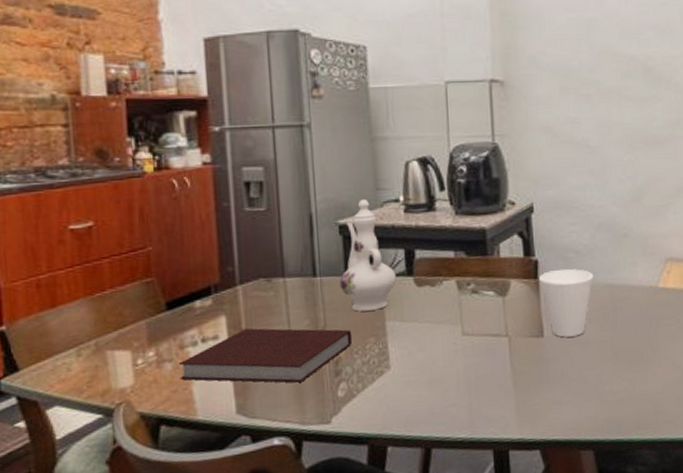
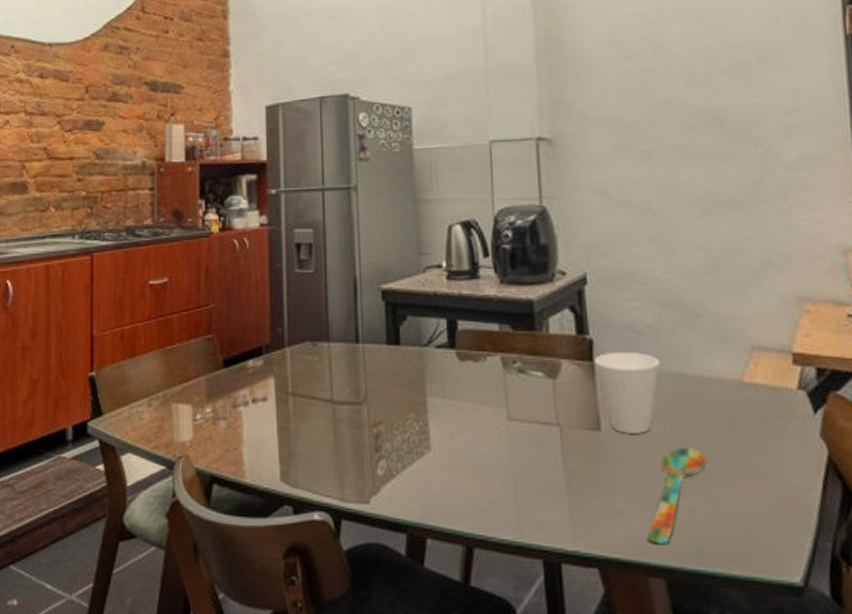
notebook: present [178,328,353,383] -> none [231,393,393,455]
ewer: present [339,198,397,312] -> none [381,263,439,383]
spoon: none [579,343,629,424] -> present [647,447,708,544]

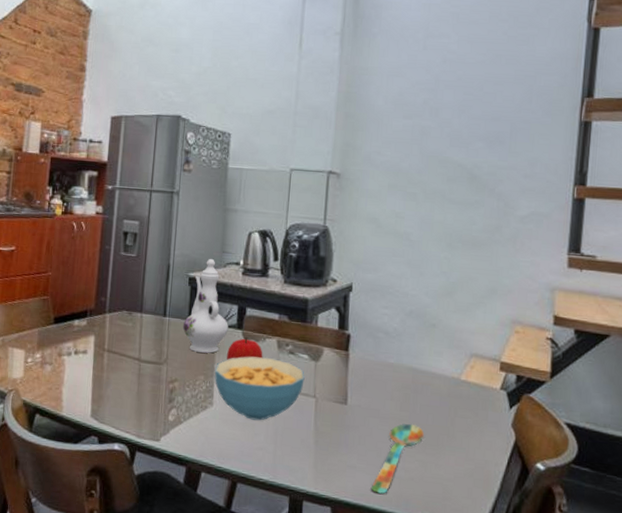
ewer: none [381,263,439,383] -> present [182,258,229,353]
cereal bowl: none [427,380,542,464] -> present [214,356,305,421]
fruit: none [440,358,487,391] -> present [227,337,264,361]
cup: present [595,351,661,434] -> none [349,346,400,410]

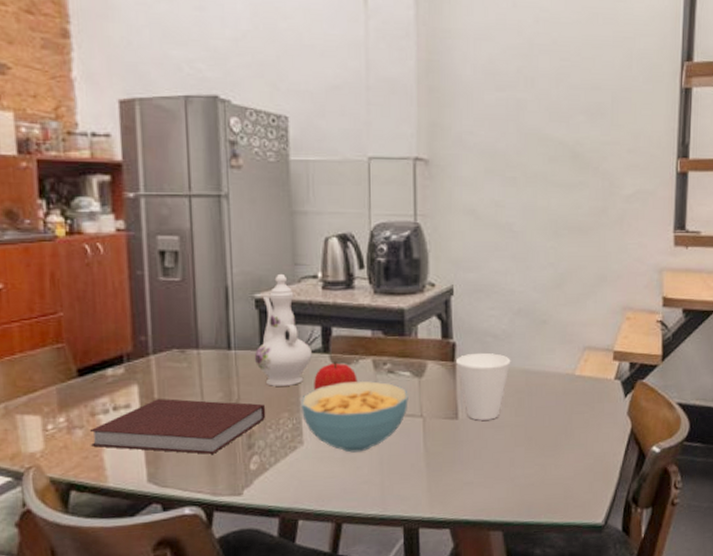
notebook: none [55,349,187,402] -> present [89,399,266,454]
cup: none [349,346,400,410] -> present [456,352,511,421]
spoon: present [370,423,425,494] -> none [490,428,542,505]

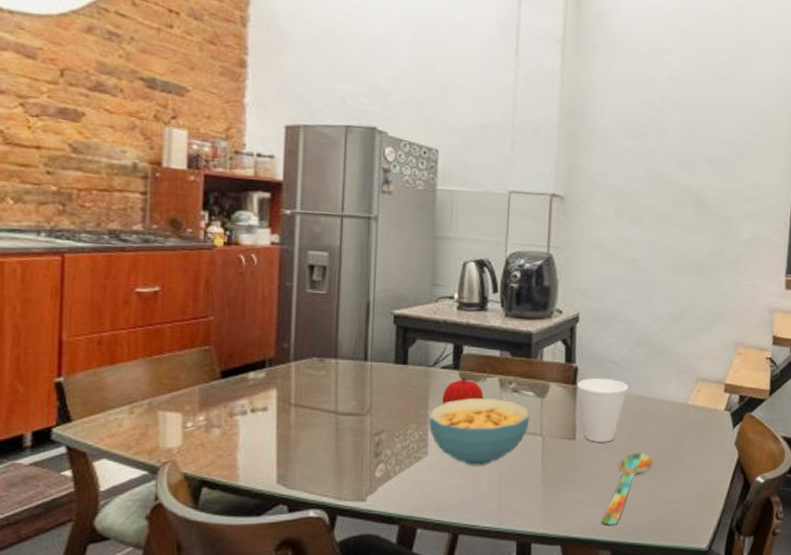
notebook: present [89,399,266,454] -> none [226,404,395,459]
ewer: present [254,273,313,386] -> none [388,292,444,399]
spoon: none [490,428,542,505] -> present [601,452,654,525]

